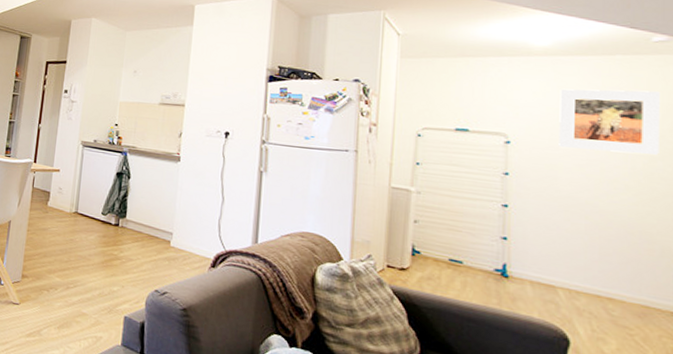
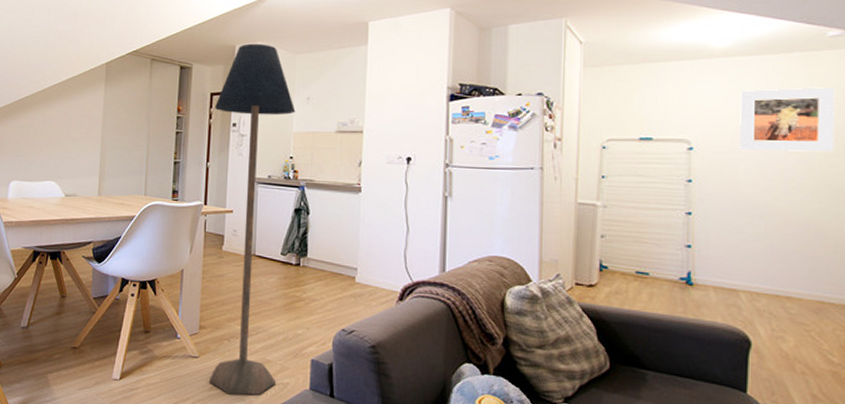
floor lamp: none [28,19,123,346] -> present [209,43,296,395]

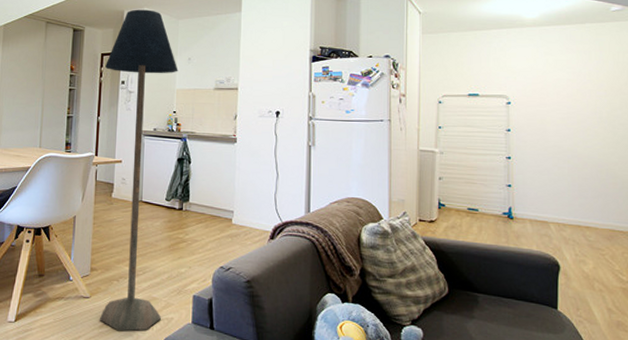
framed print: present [739,87,834,152] -> none [546,52,618,106]

